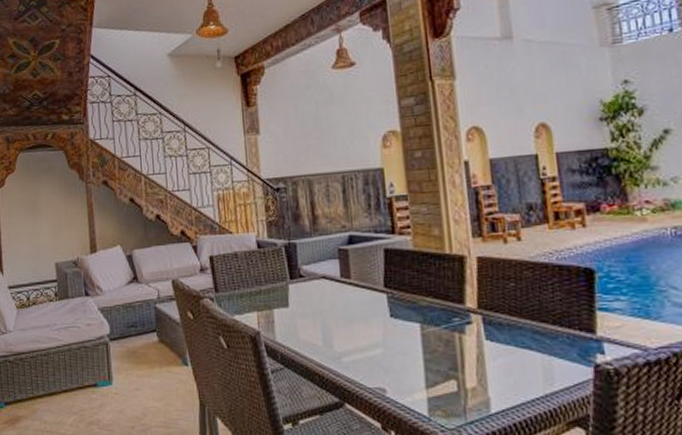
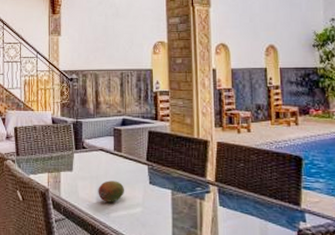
fruit: none [323,316,359,344] -> present [98,180,125,202]

